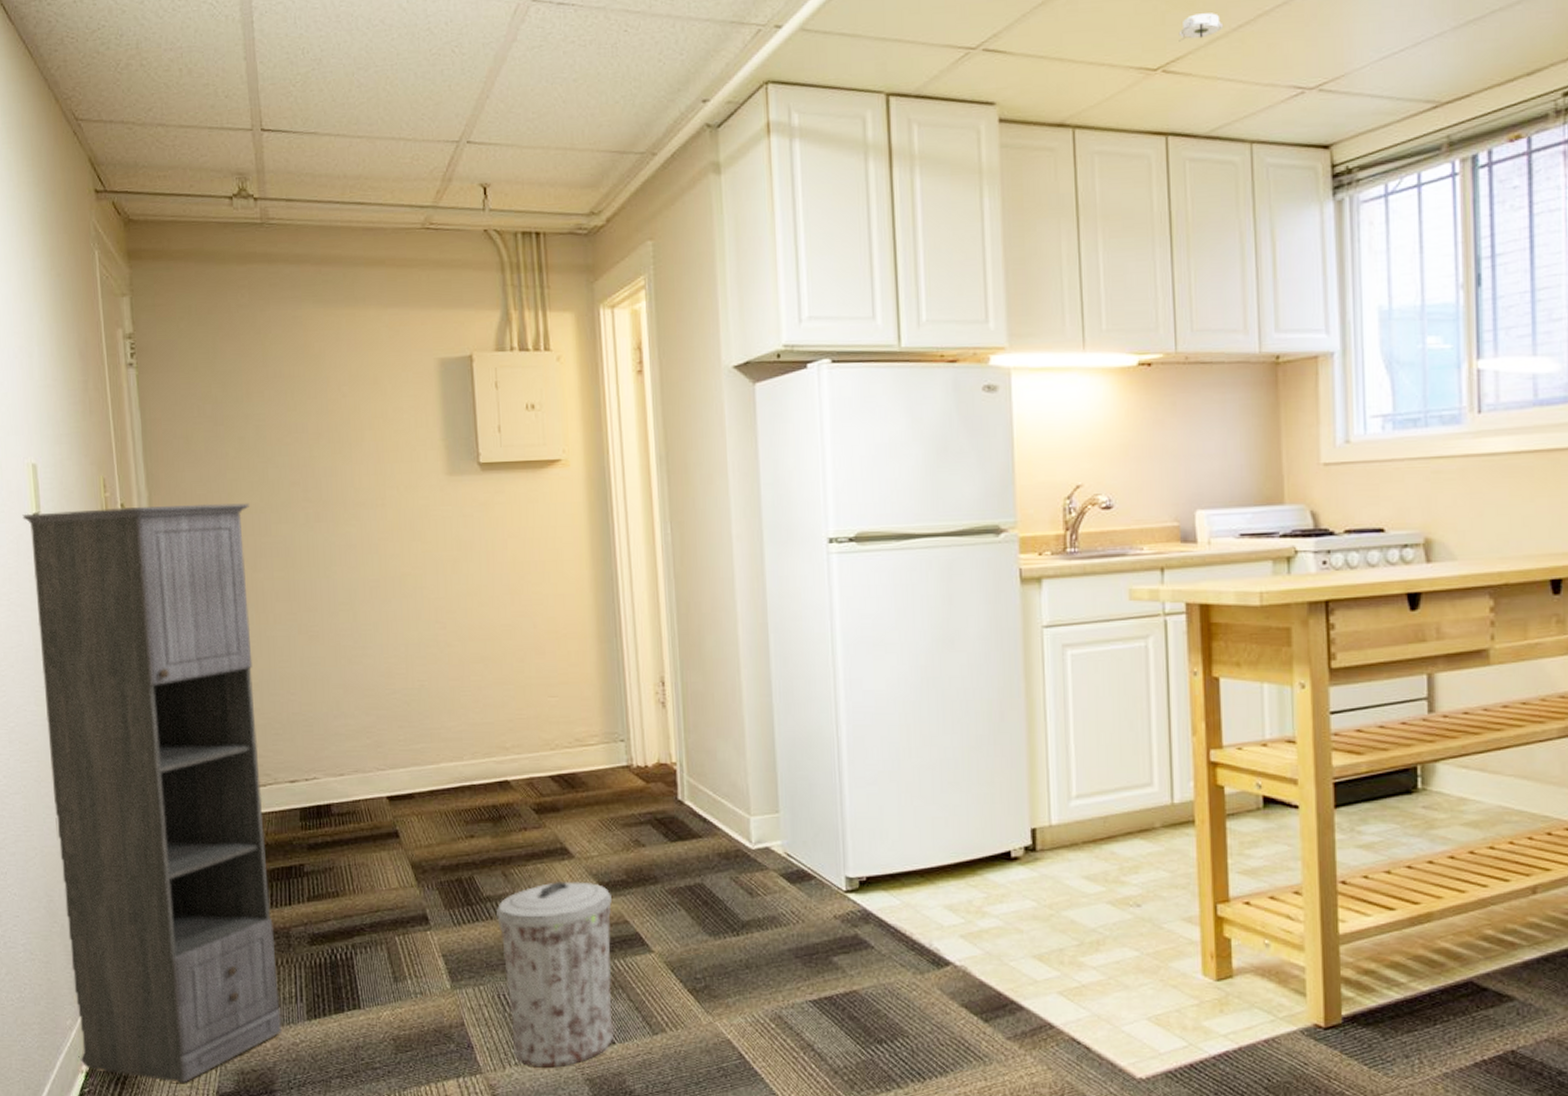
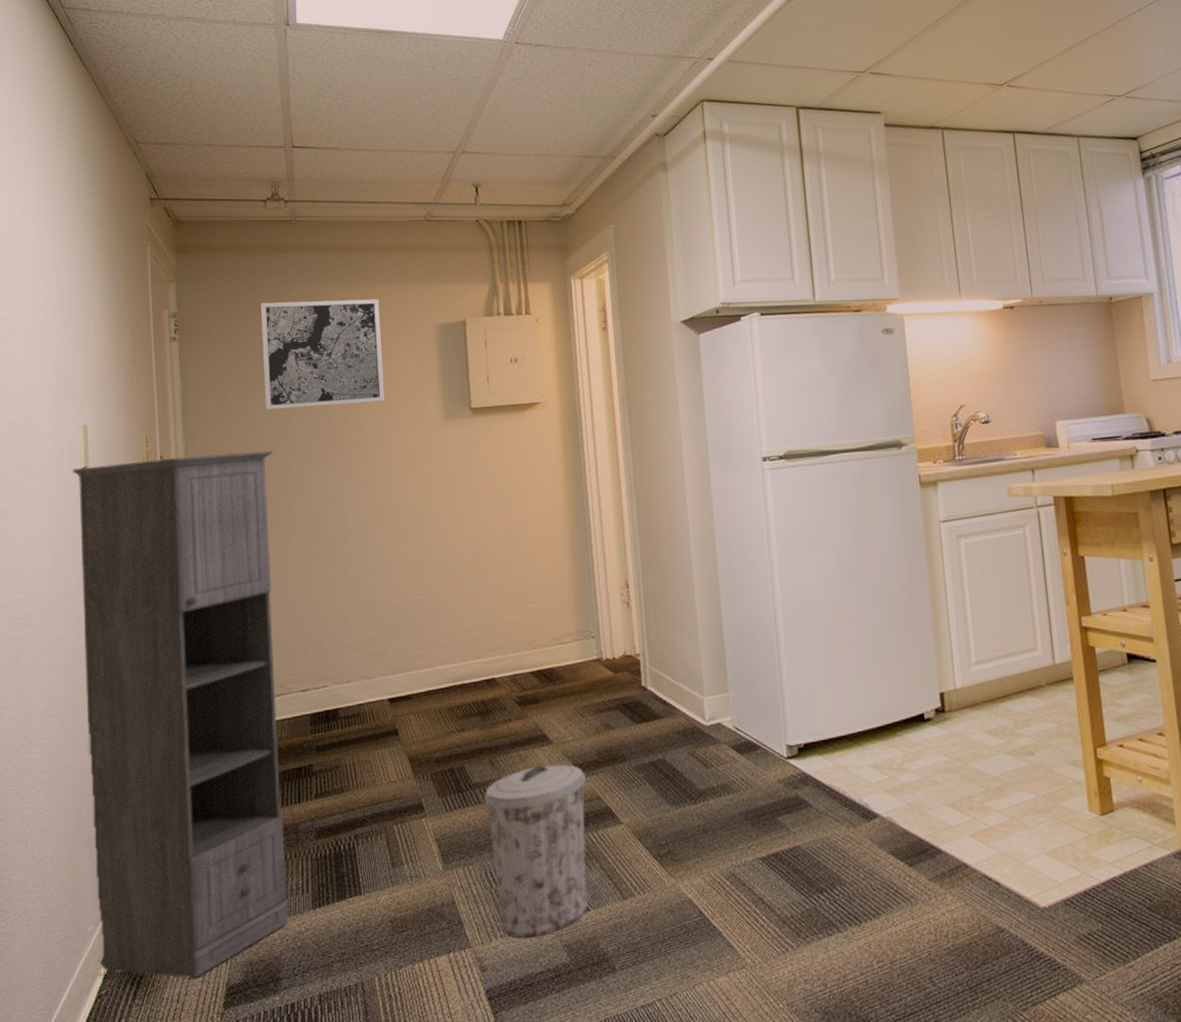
wall art: none [229,324,378,455] -> present [260,298,385,410]
smoke detector: present [1178,13,1224,42] -> none [1017,42,1051,64]

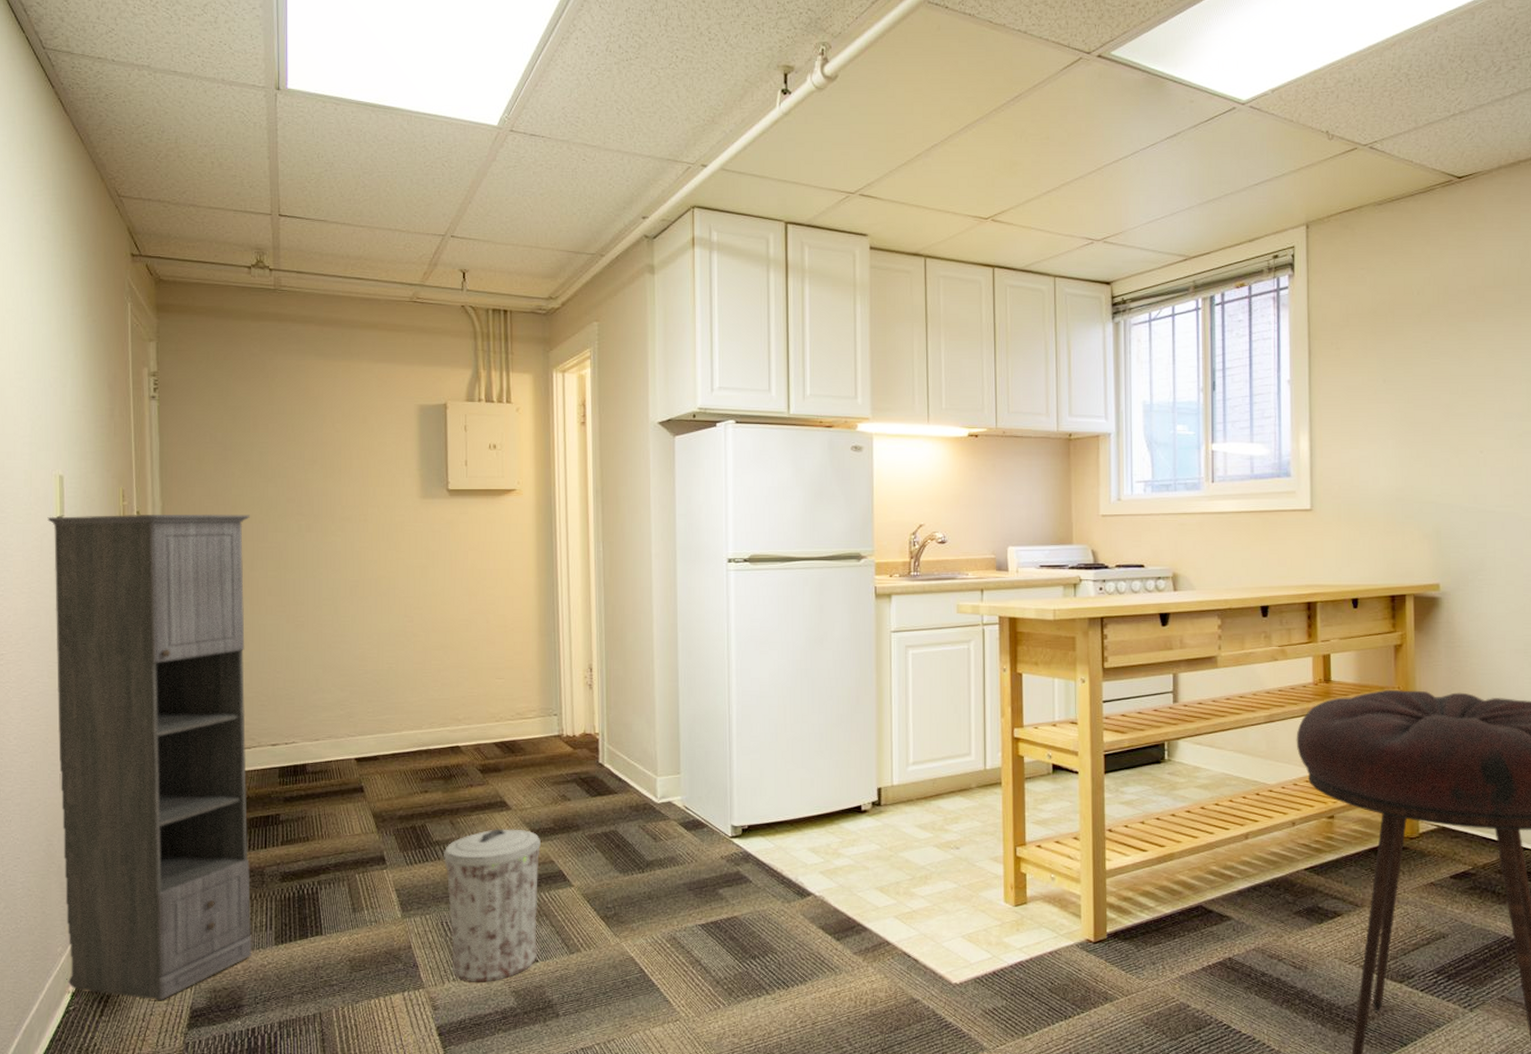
wall art: present [260,298,385,410] -> none [241,369,364,476]

